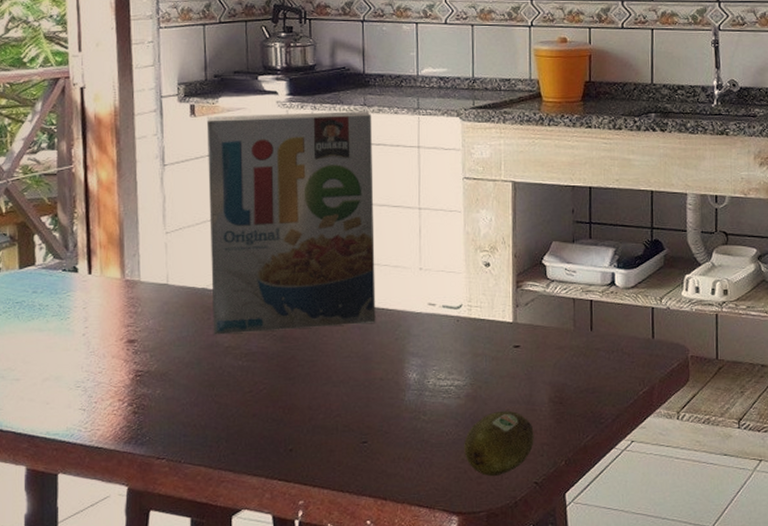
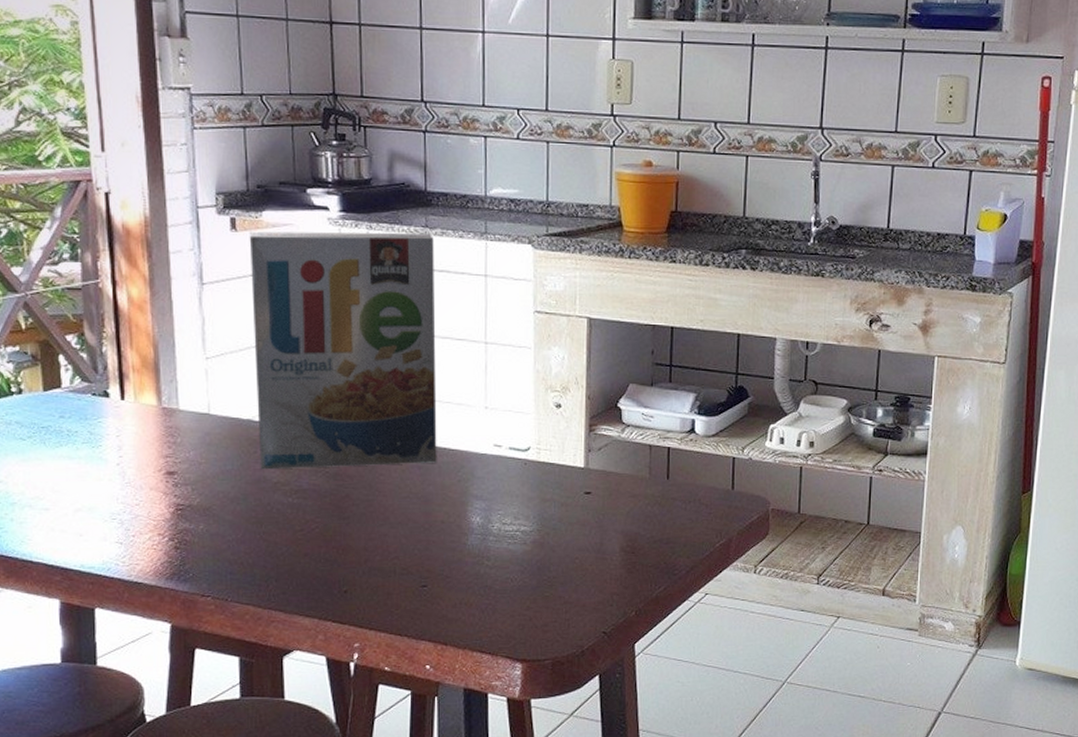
fruit: present [464,410,534,477] -> none [530,558,604,625]

